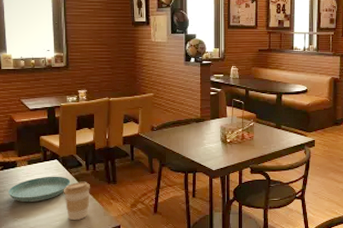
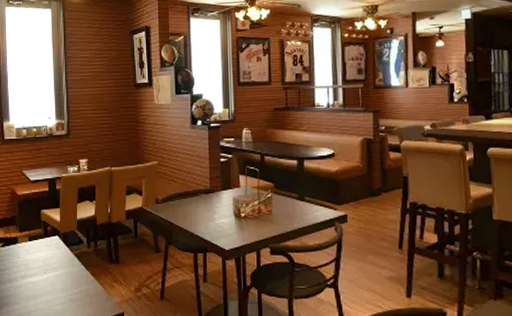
saucer: present [8,176,71,202] -> none [9,254,72,282]
coffee cup: present [63,181,91,221] -> none [64,260,93,305]

